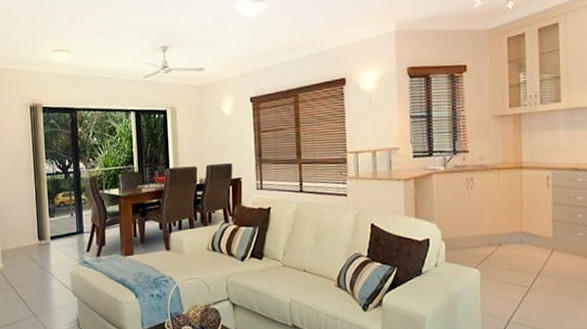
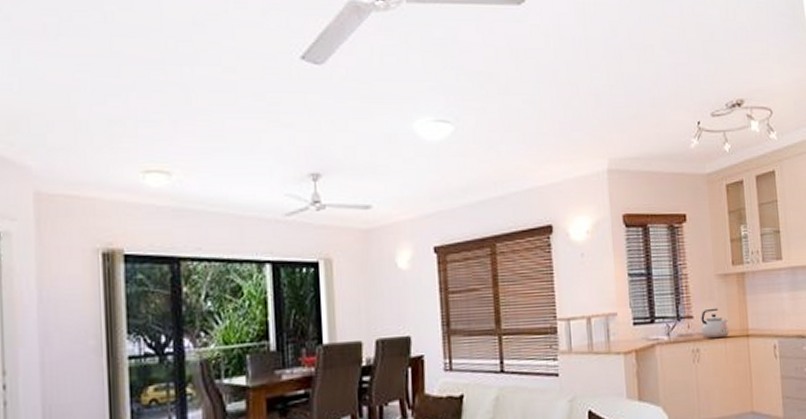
kettle: none [475,144,504,170] -> present [700,308,730,339]

